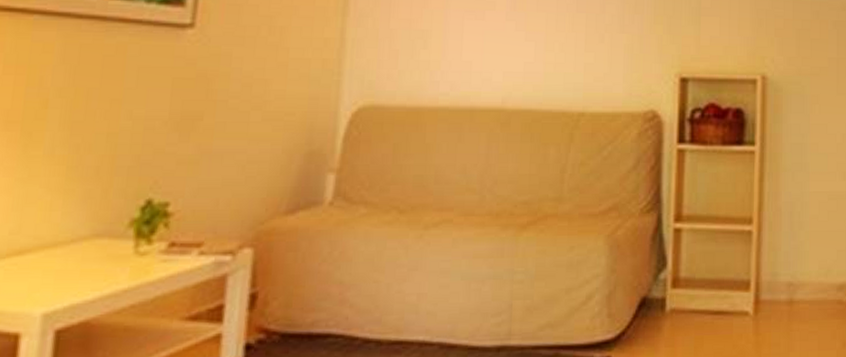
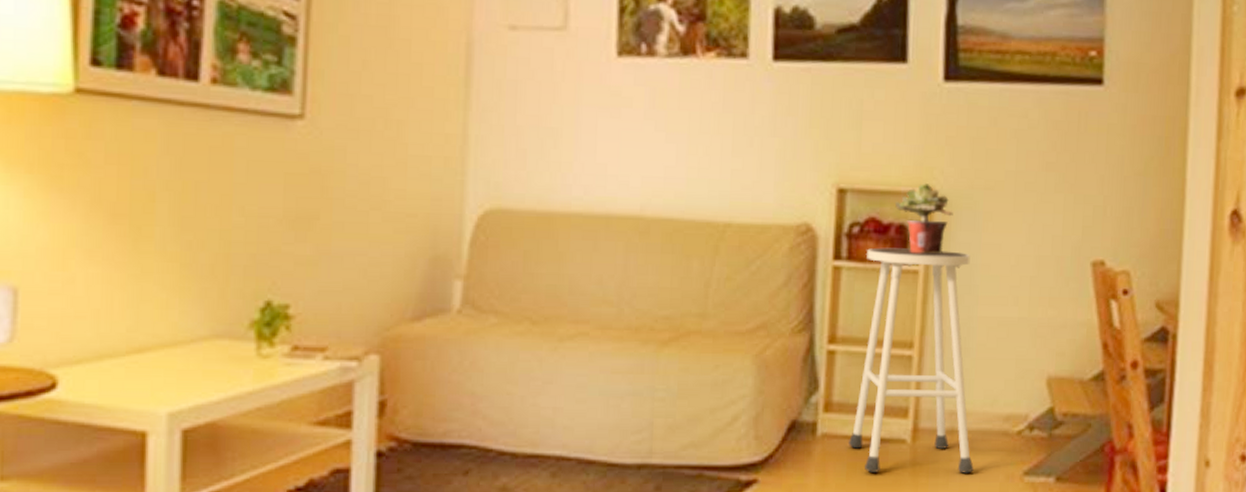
stool: none [695,131,812,345] -> present [848,247,974,474]
potted plant: none [731,70,784,135] -> present [894,182,953,254]

